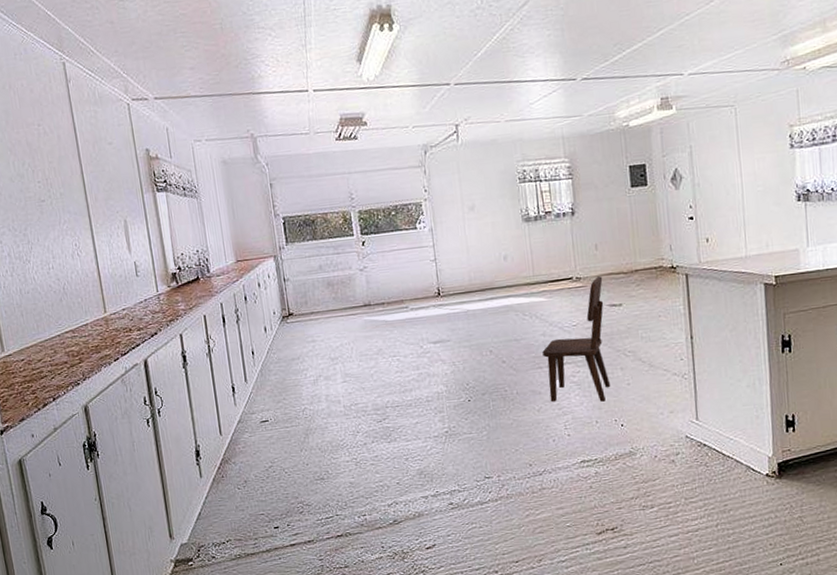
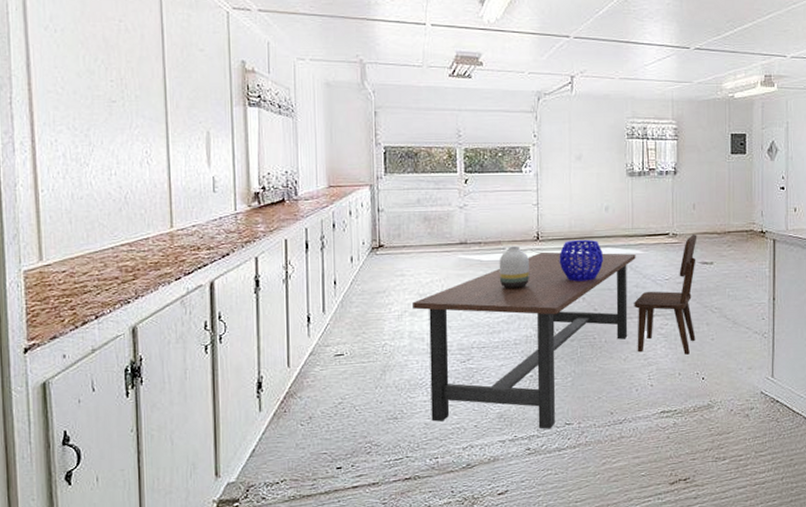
dining table: none [326,301,540,484] -> present [413,251,636,429]
vase: none [403,303,435,347] -> present [499,246,529,288]
decorative bowl: none [462,291,508,335] -> present [559,239,604,281]

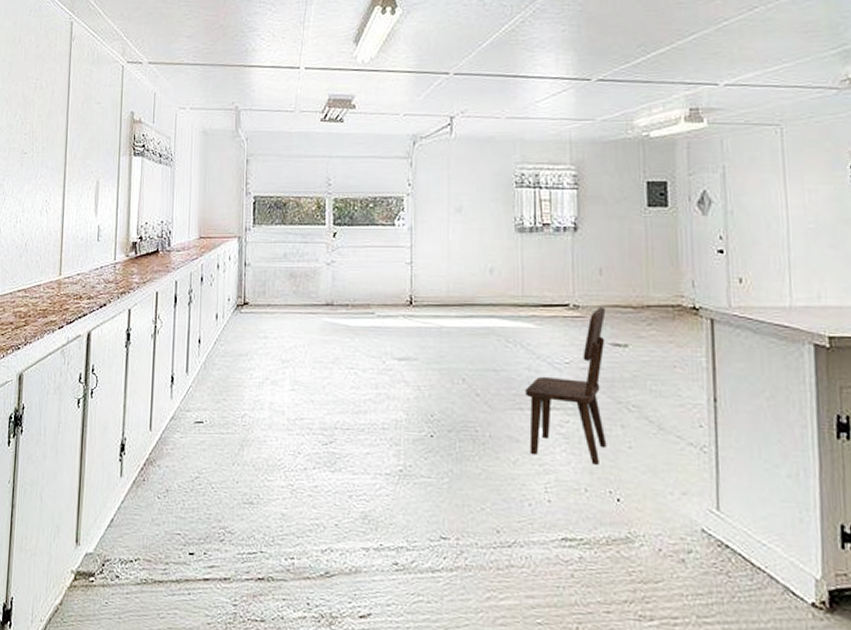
dining table: present [413,251,636,429] -> none [274,319,527,542]
vase: present [499,246,529,288] -> none [367,310,400,361]
decorative bowl: present [559,239,604,281] -> none [435,306,488,358]

